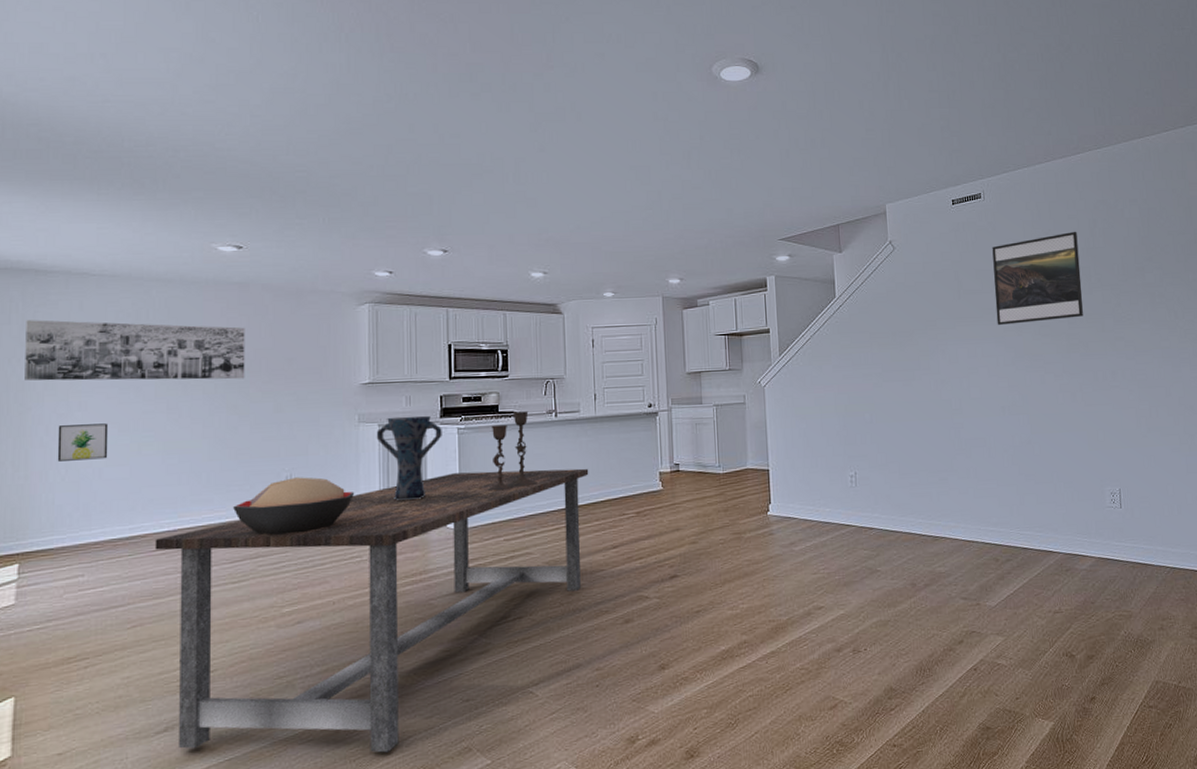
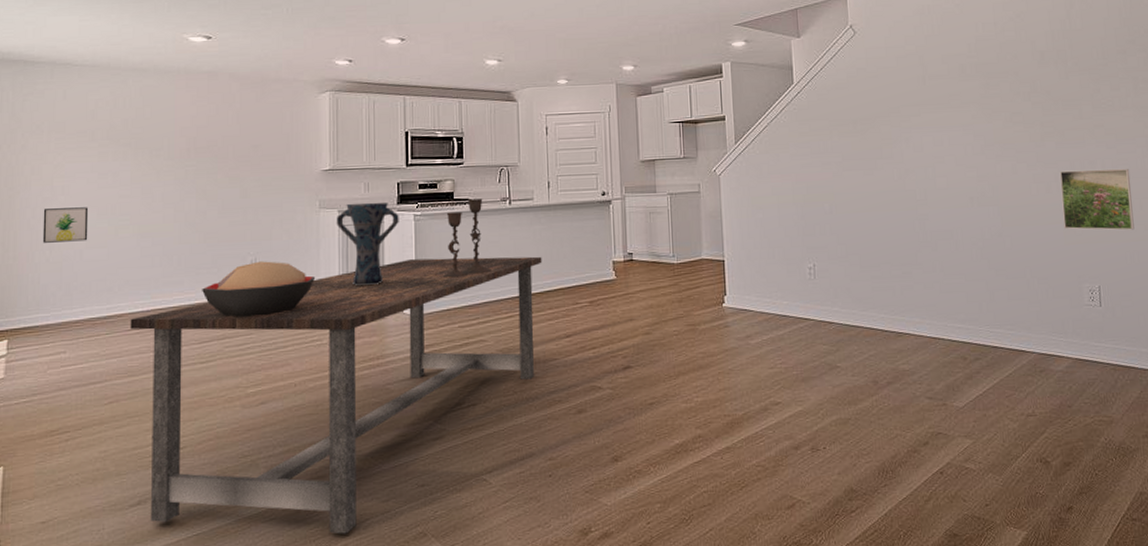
wall art: present [25,320,245,381] -> none [14,108,214,166]
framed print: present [992,231,1083,325] -> none [959,12,1059,112]
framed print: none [1083,378,1151,436] -> present [1059,168,1135,230]

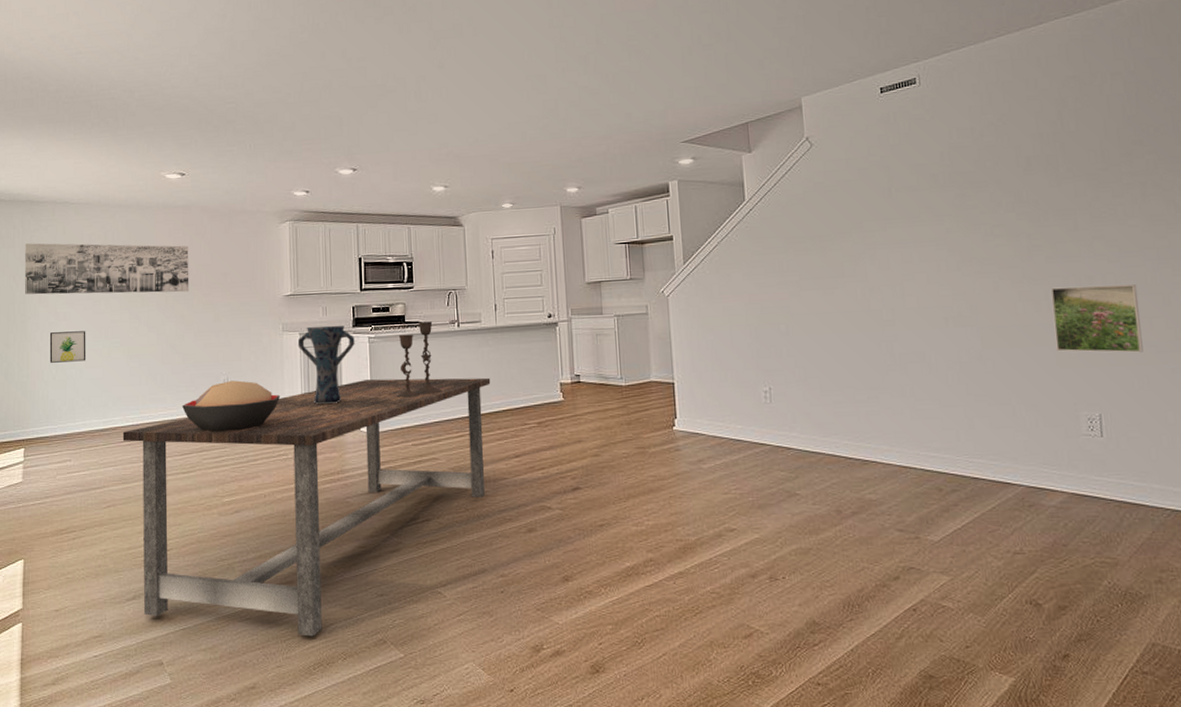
wall art: none [14,108,214,166] -> present [25,243,189,295]

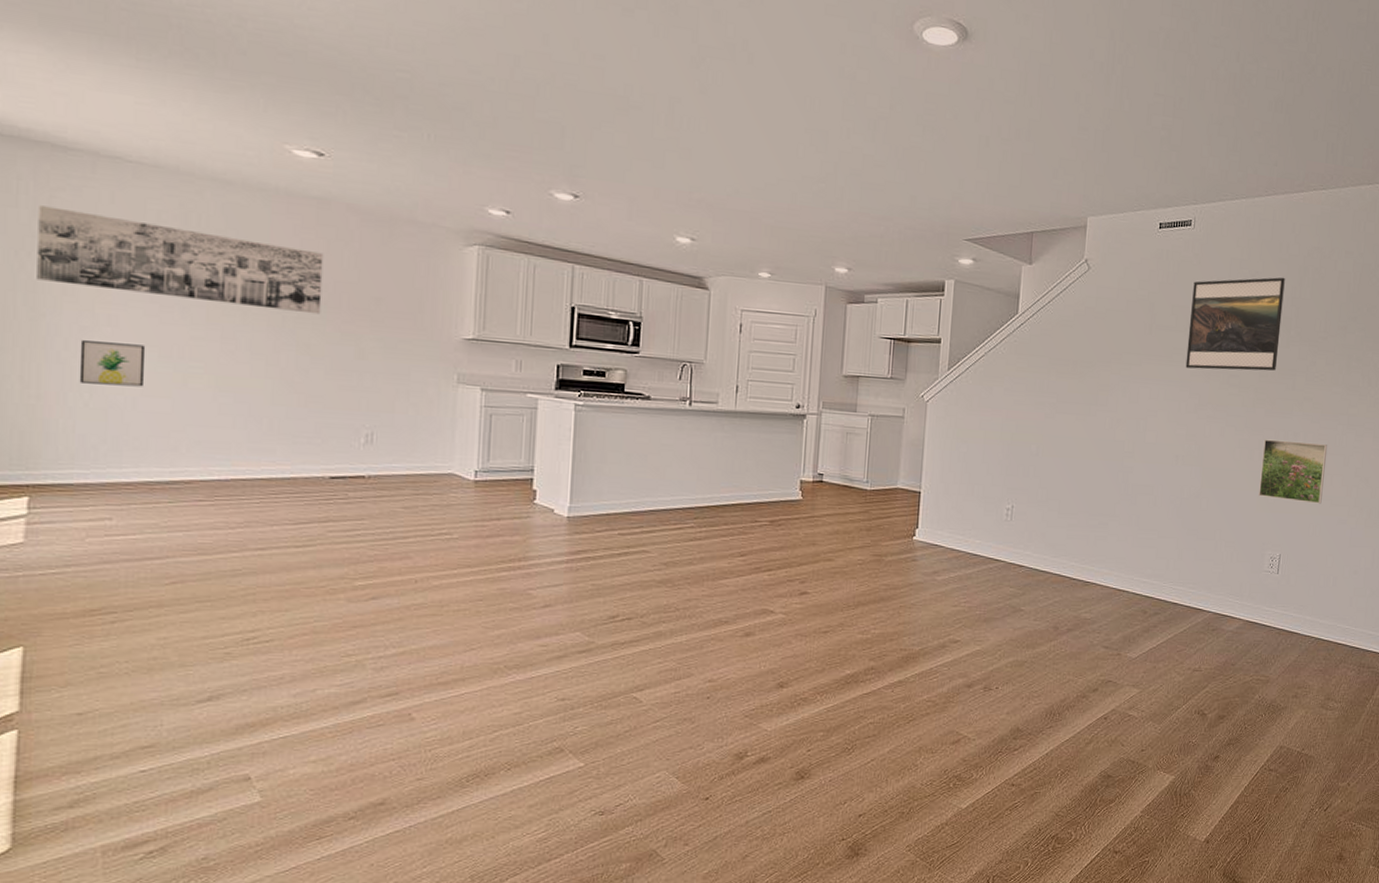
dining table: present [122,377,491,637] -> none [201,454,722,745]
decorative bowl: present [182,380,281,432] -> none [300,436,448,500]
vase: present [297,325,355,405] -> none [477,381,557,479]
candlestick: present [396,321,442,398] -> none [603,394,662,480]
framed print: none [930,114,1049,226] -> present [1185,277,1285,371]

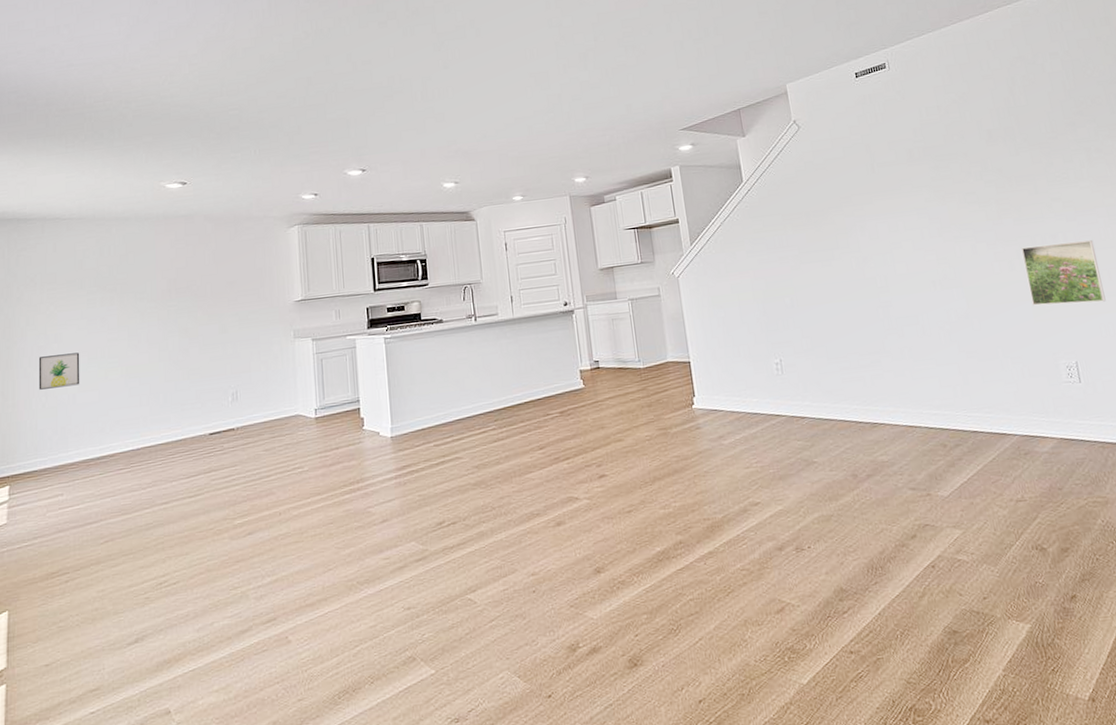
wall art: present [37,205,324,315] -> none [11,256,193,318]
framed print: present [1185,277,1285,371] -> none [903,91,1012,196]

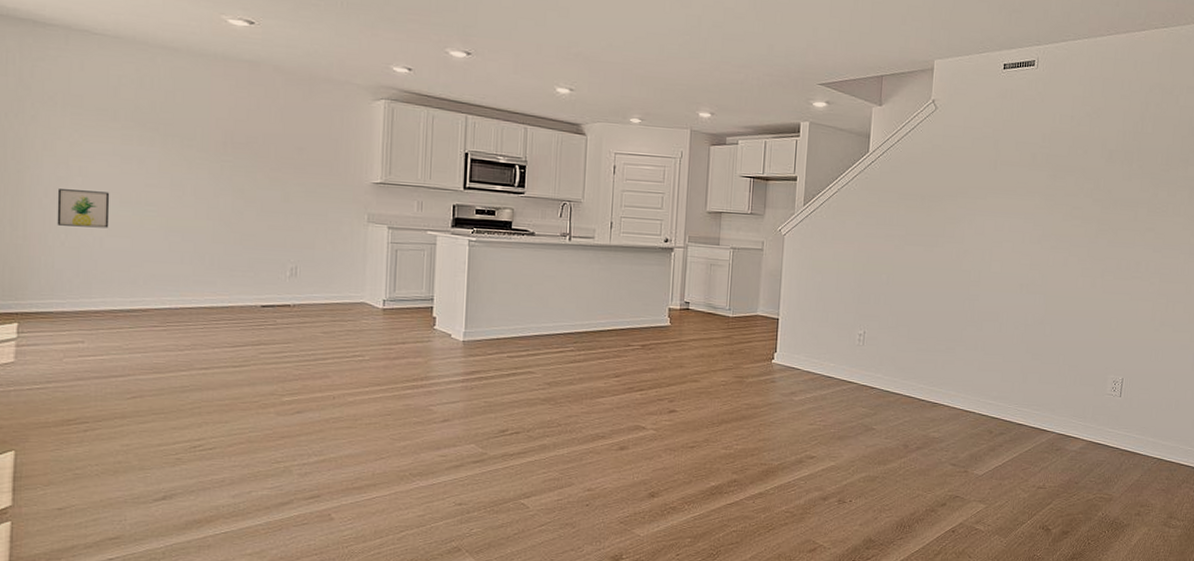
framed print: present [1020,240,1106,306] -> none [1101,268,1170,330]

